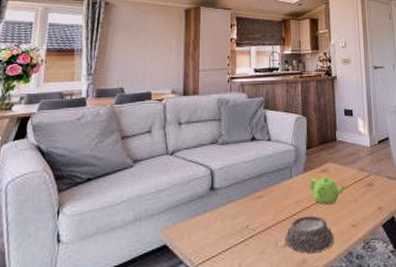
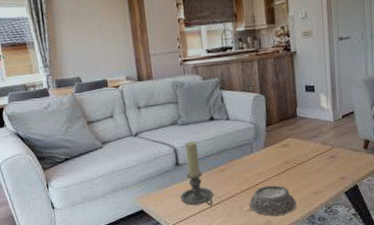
candle holder: none [211,162,248,241] -> present [180,141,214,206]
teapot: present [309,176,346,205] -> none [270,151,308,176]

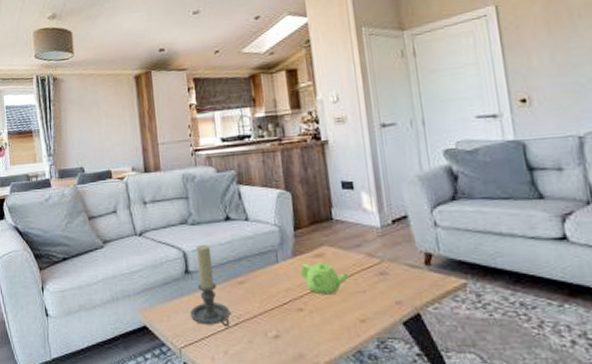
mortar: present [249,185,297,217] -> none [275,306,338,348]
teapot: none [270,151,308,176] -> present [300,262,350,295]

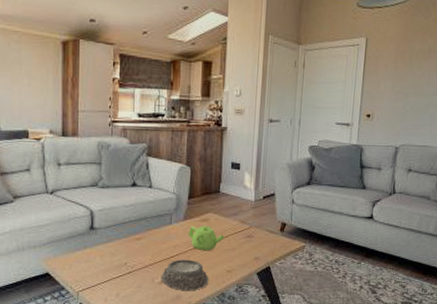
candle holder: present [190,244,231,328] -> none [90,205,126,275]
mortar: none [275,306,338,348] -> present [161,259,209,291]

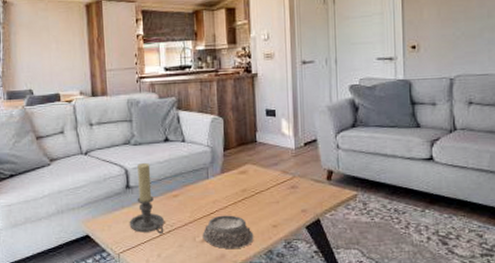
candle holder: none [90,205,126,275] -> present [129,162,165,235]
teapot: present [188,225,225,251] -> none [226,178,267,205]

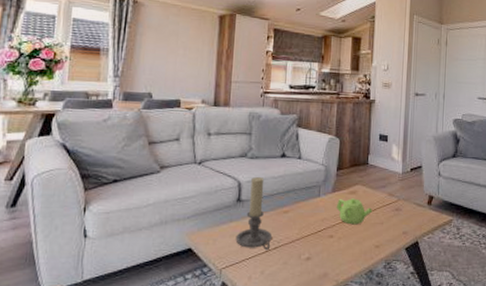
mortar: present [202,215,254,250] -> none [308,233,357,268]
teapot: none [226,178,267,205] -> present [336,198,373,225]

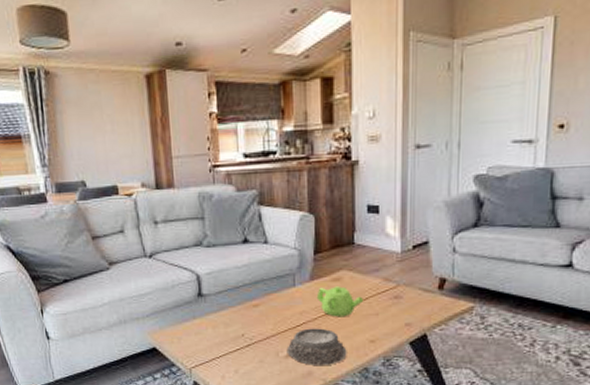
candle holder: present [235,176,273,251] -> none [202,267,243,349]
mortar: none [308,233,357,268] -> present [286,328,347,366]

